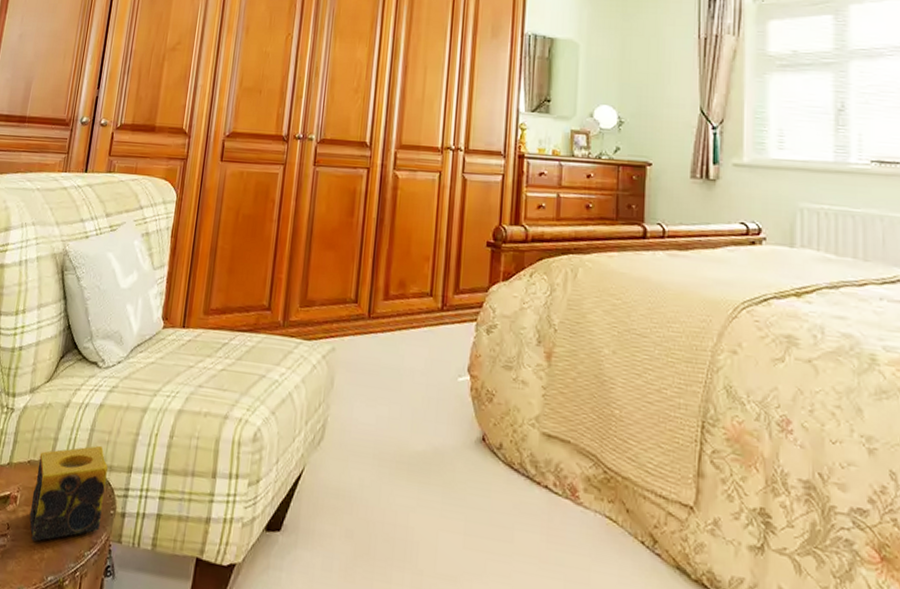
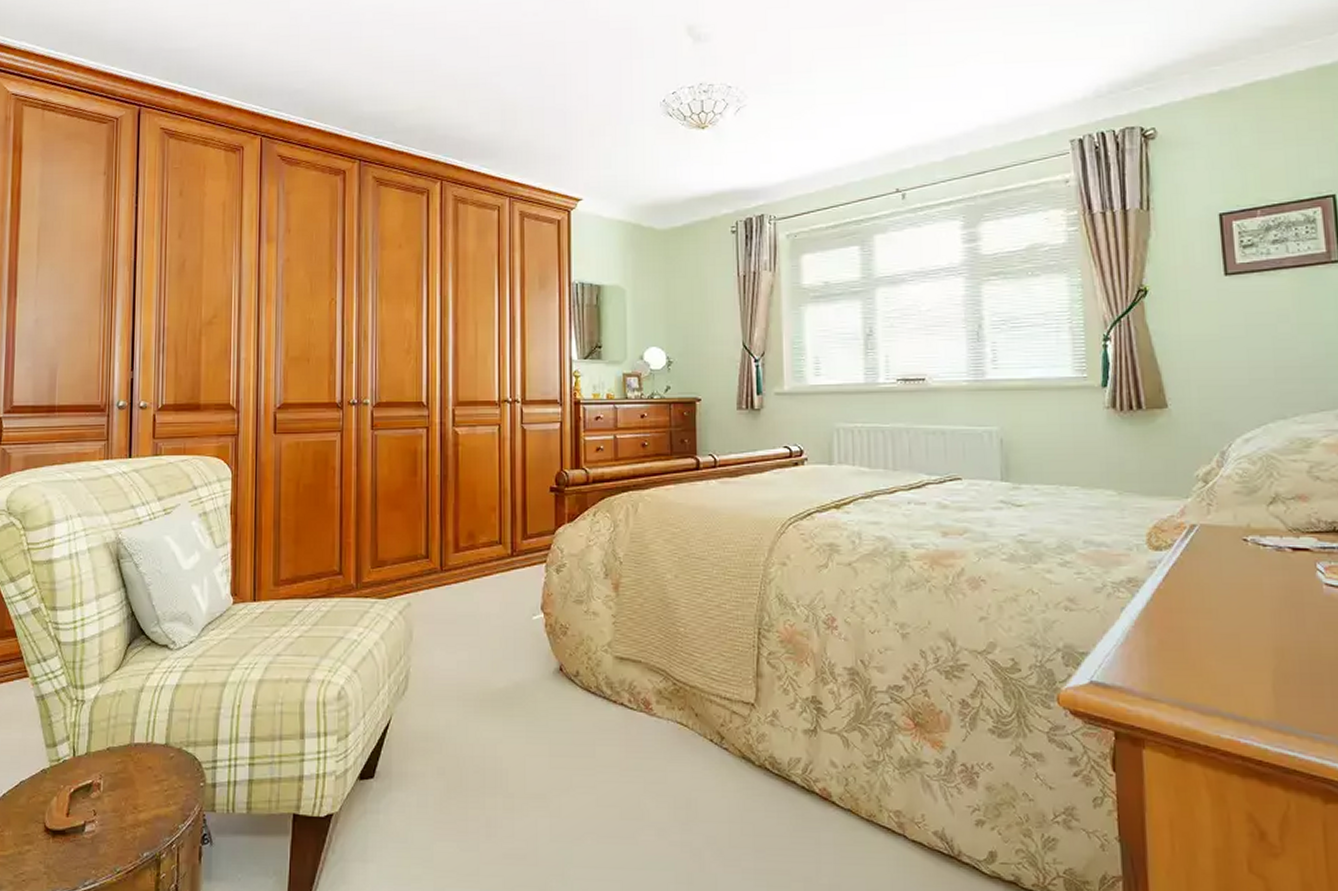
candle: present [29,445,108,542] -> none [115,723,192,822]

